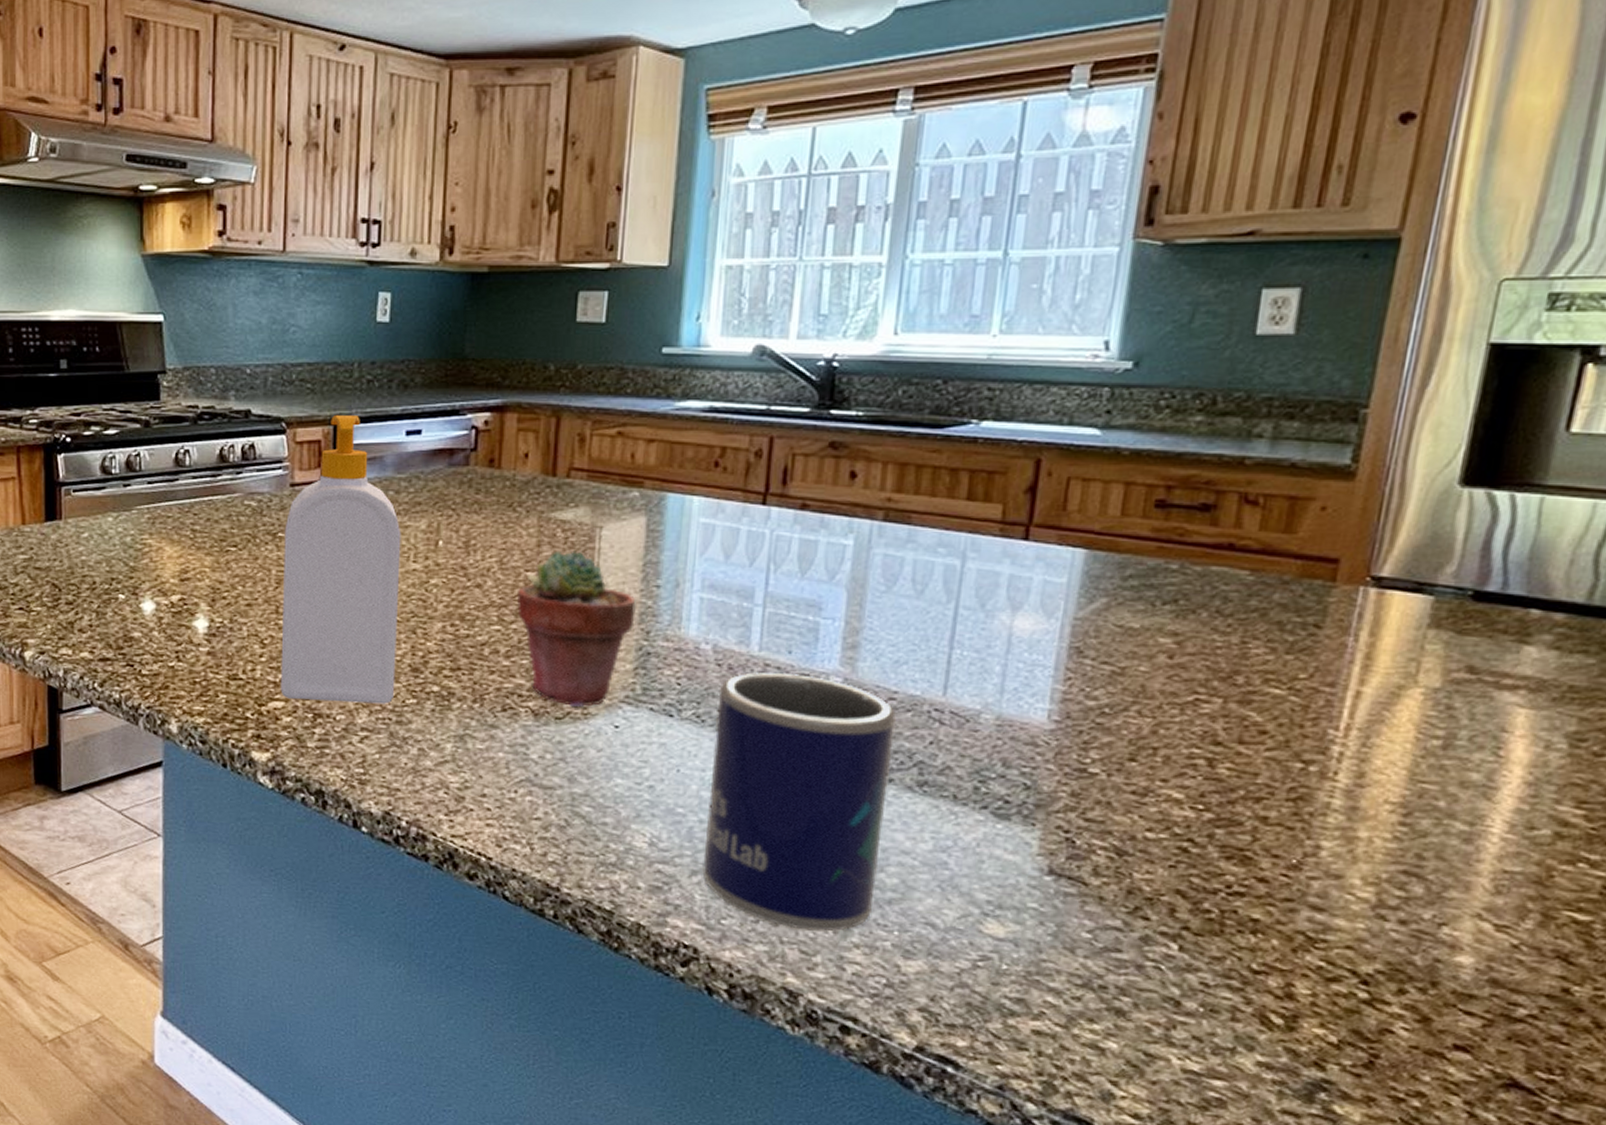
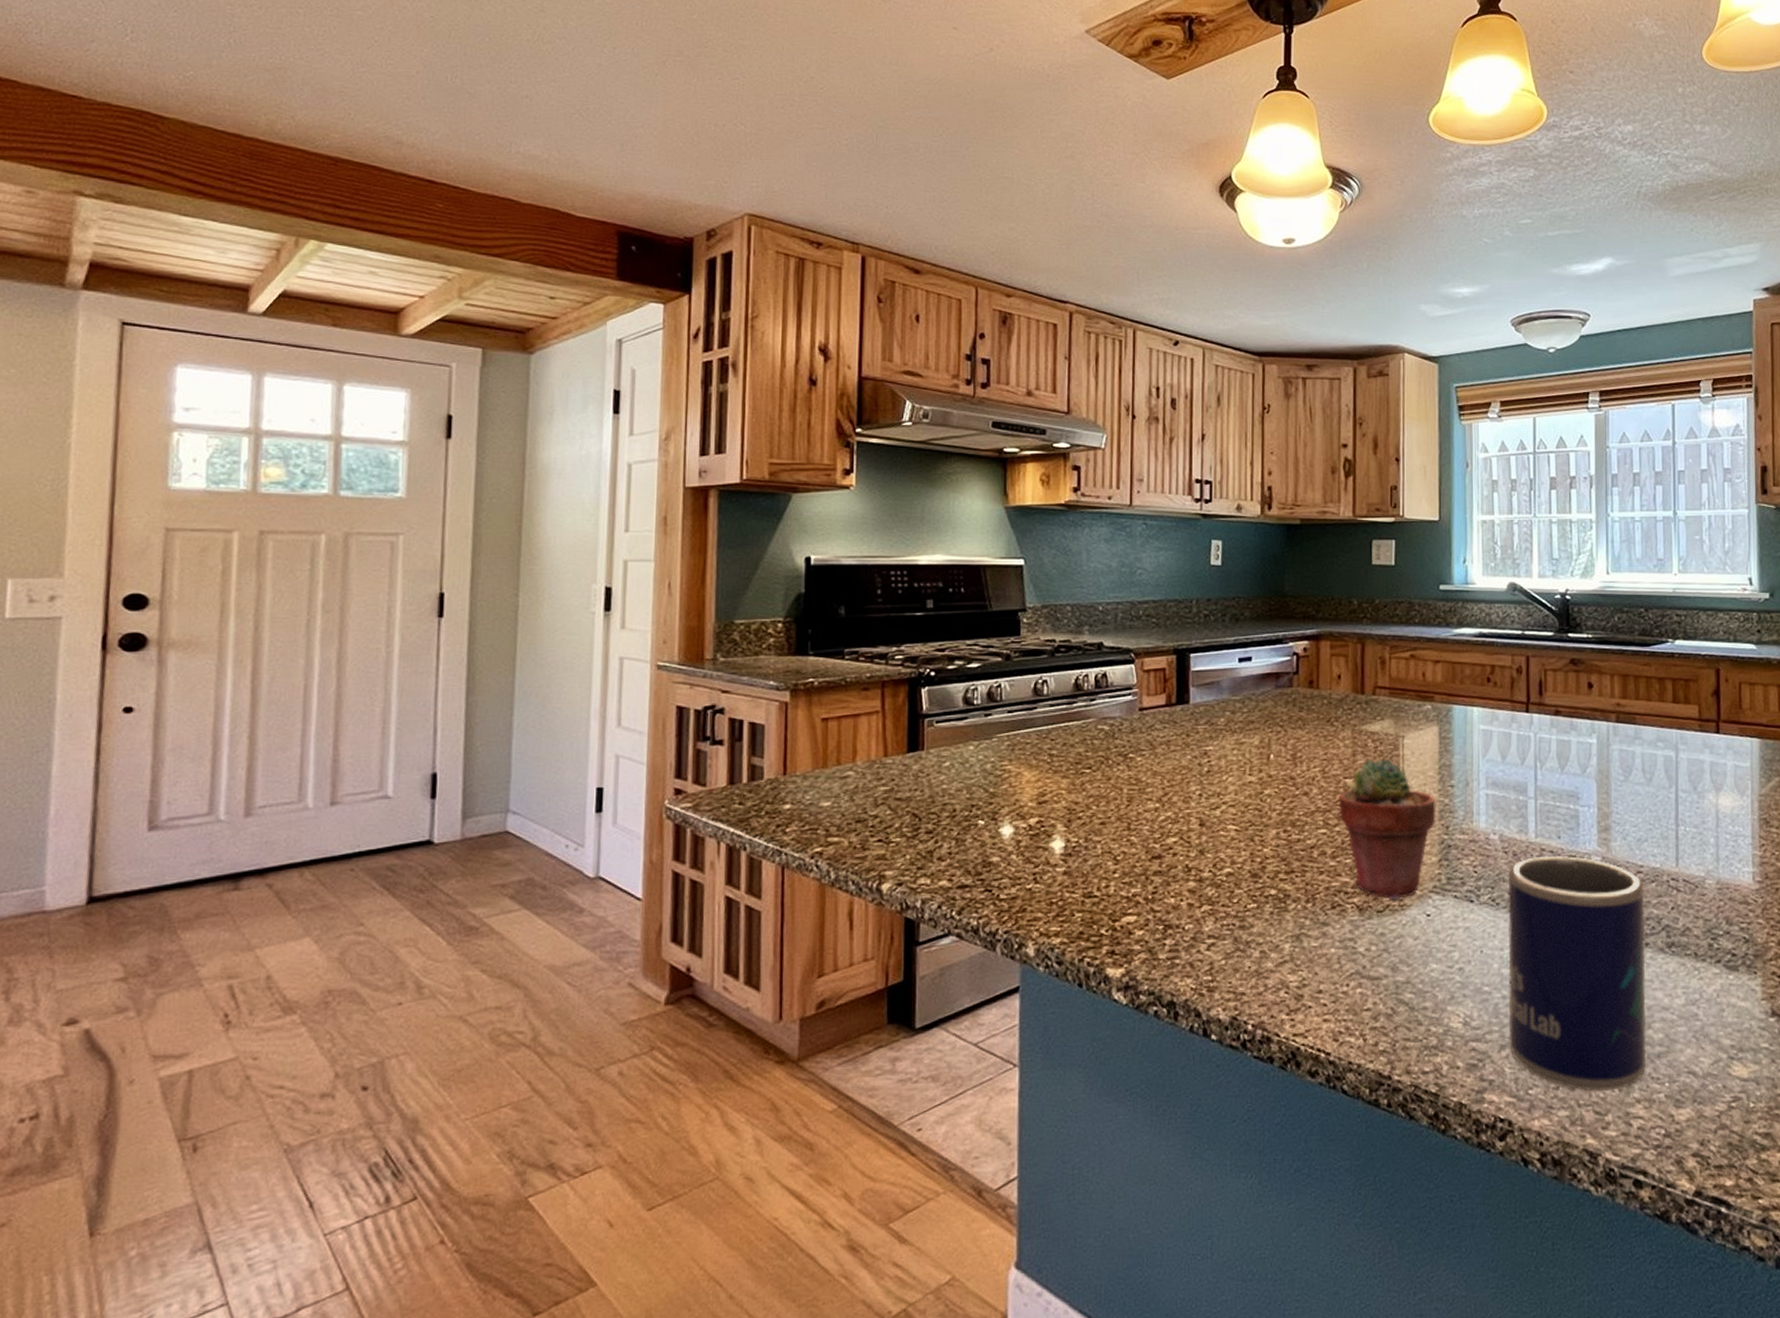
soap bottle: present [280,414,401,704] -> none [1133,645,1238,913]

